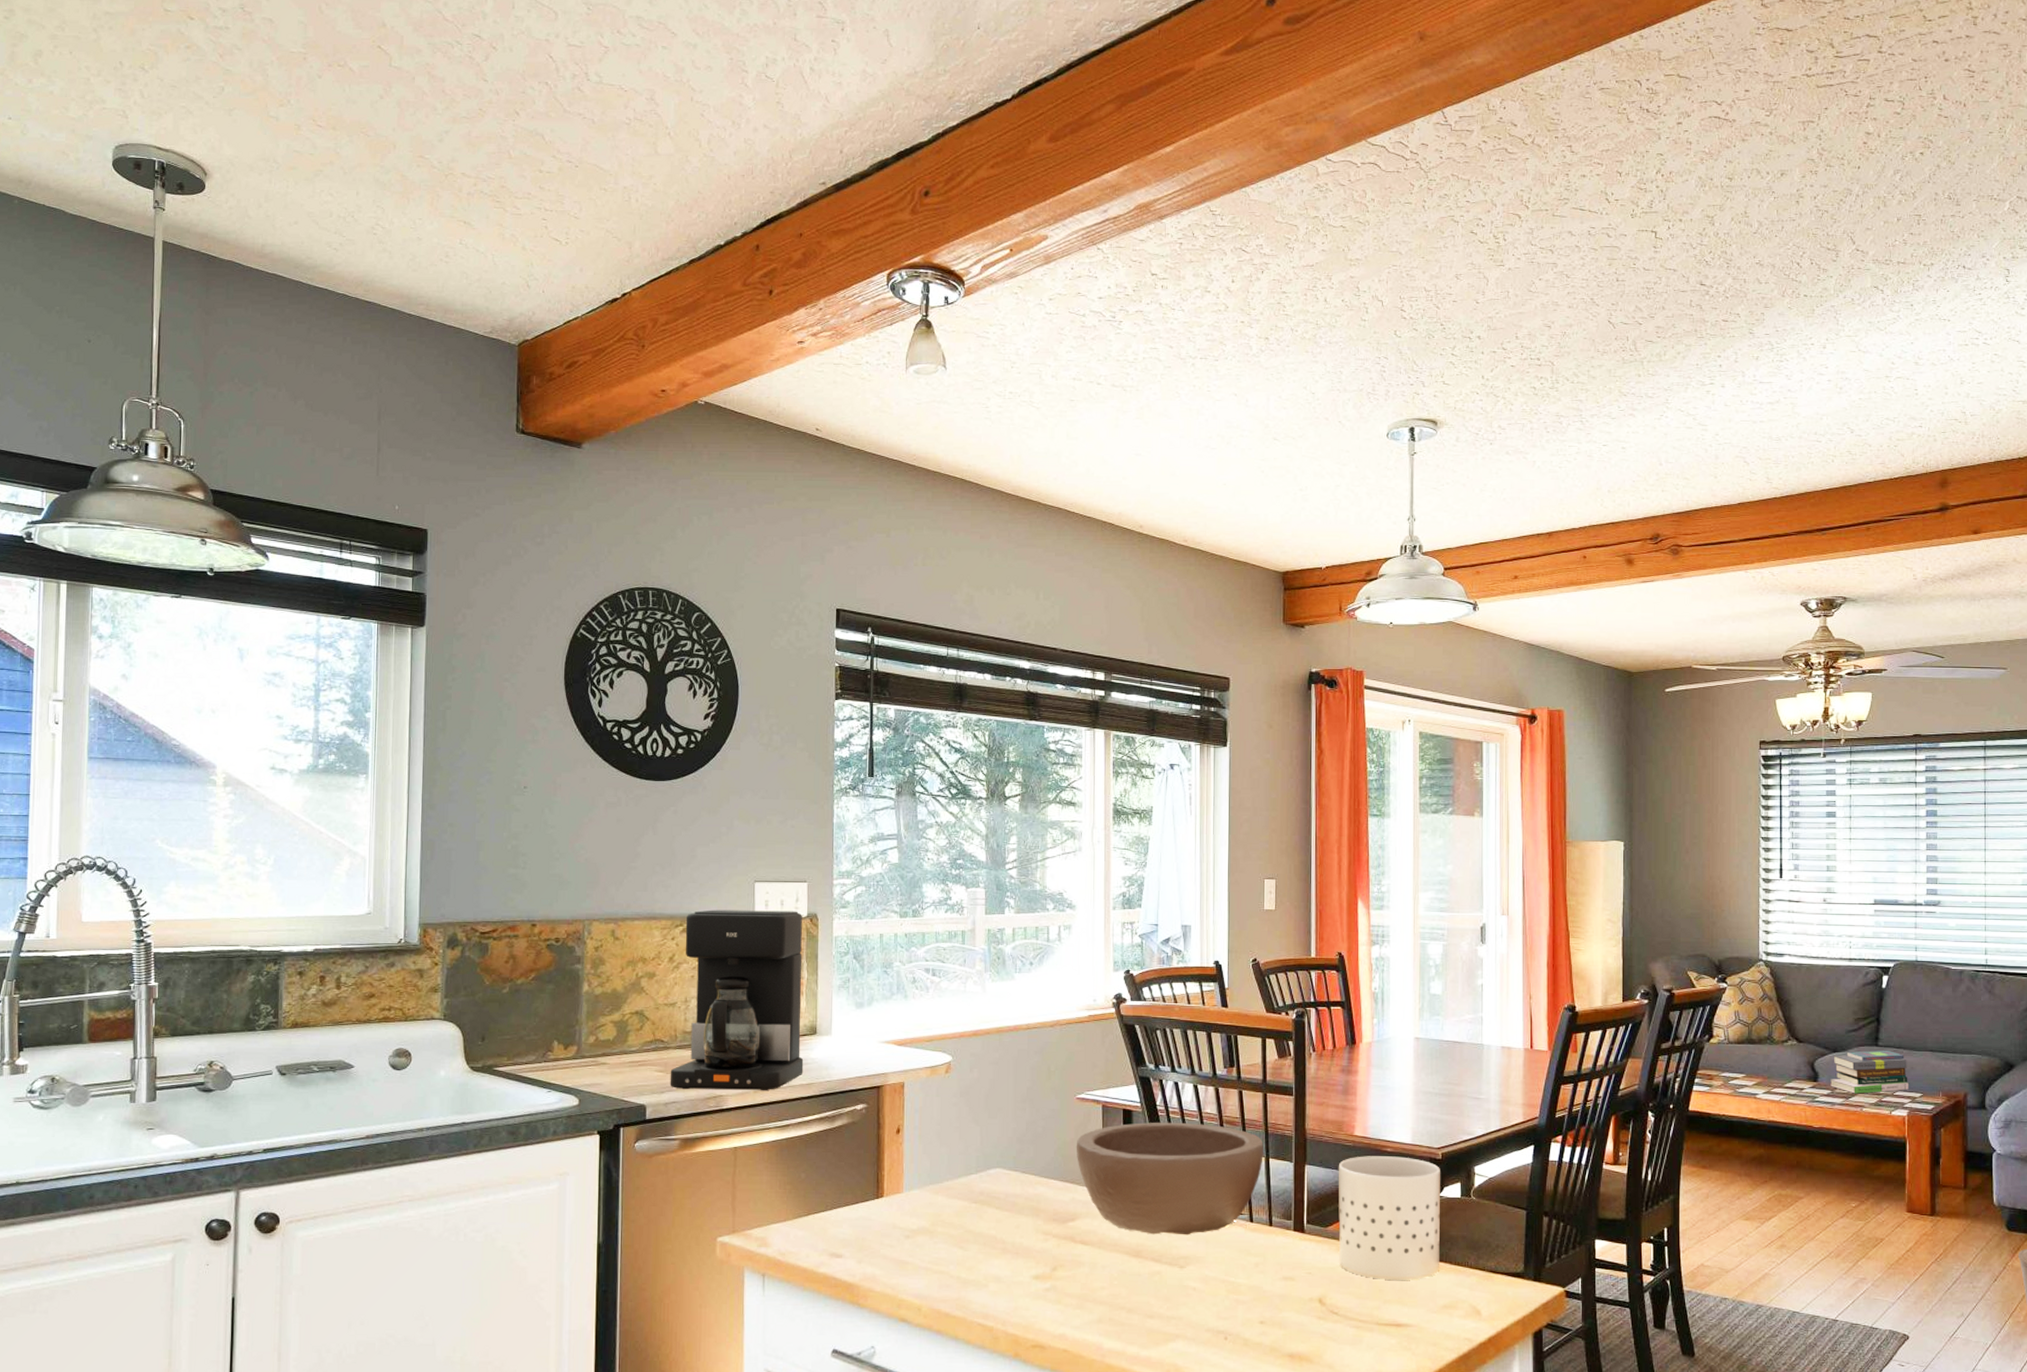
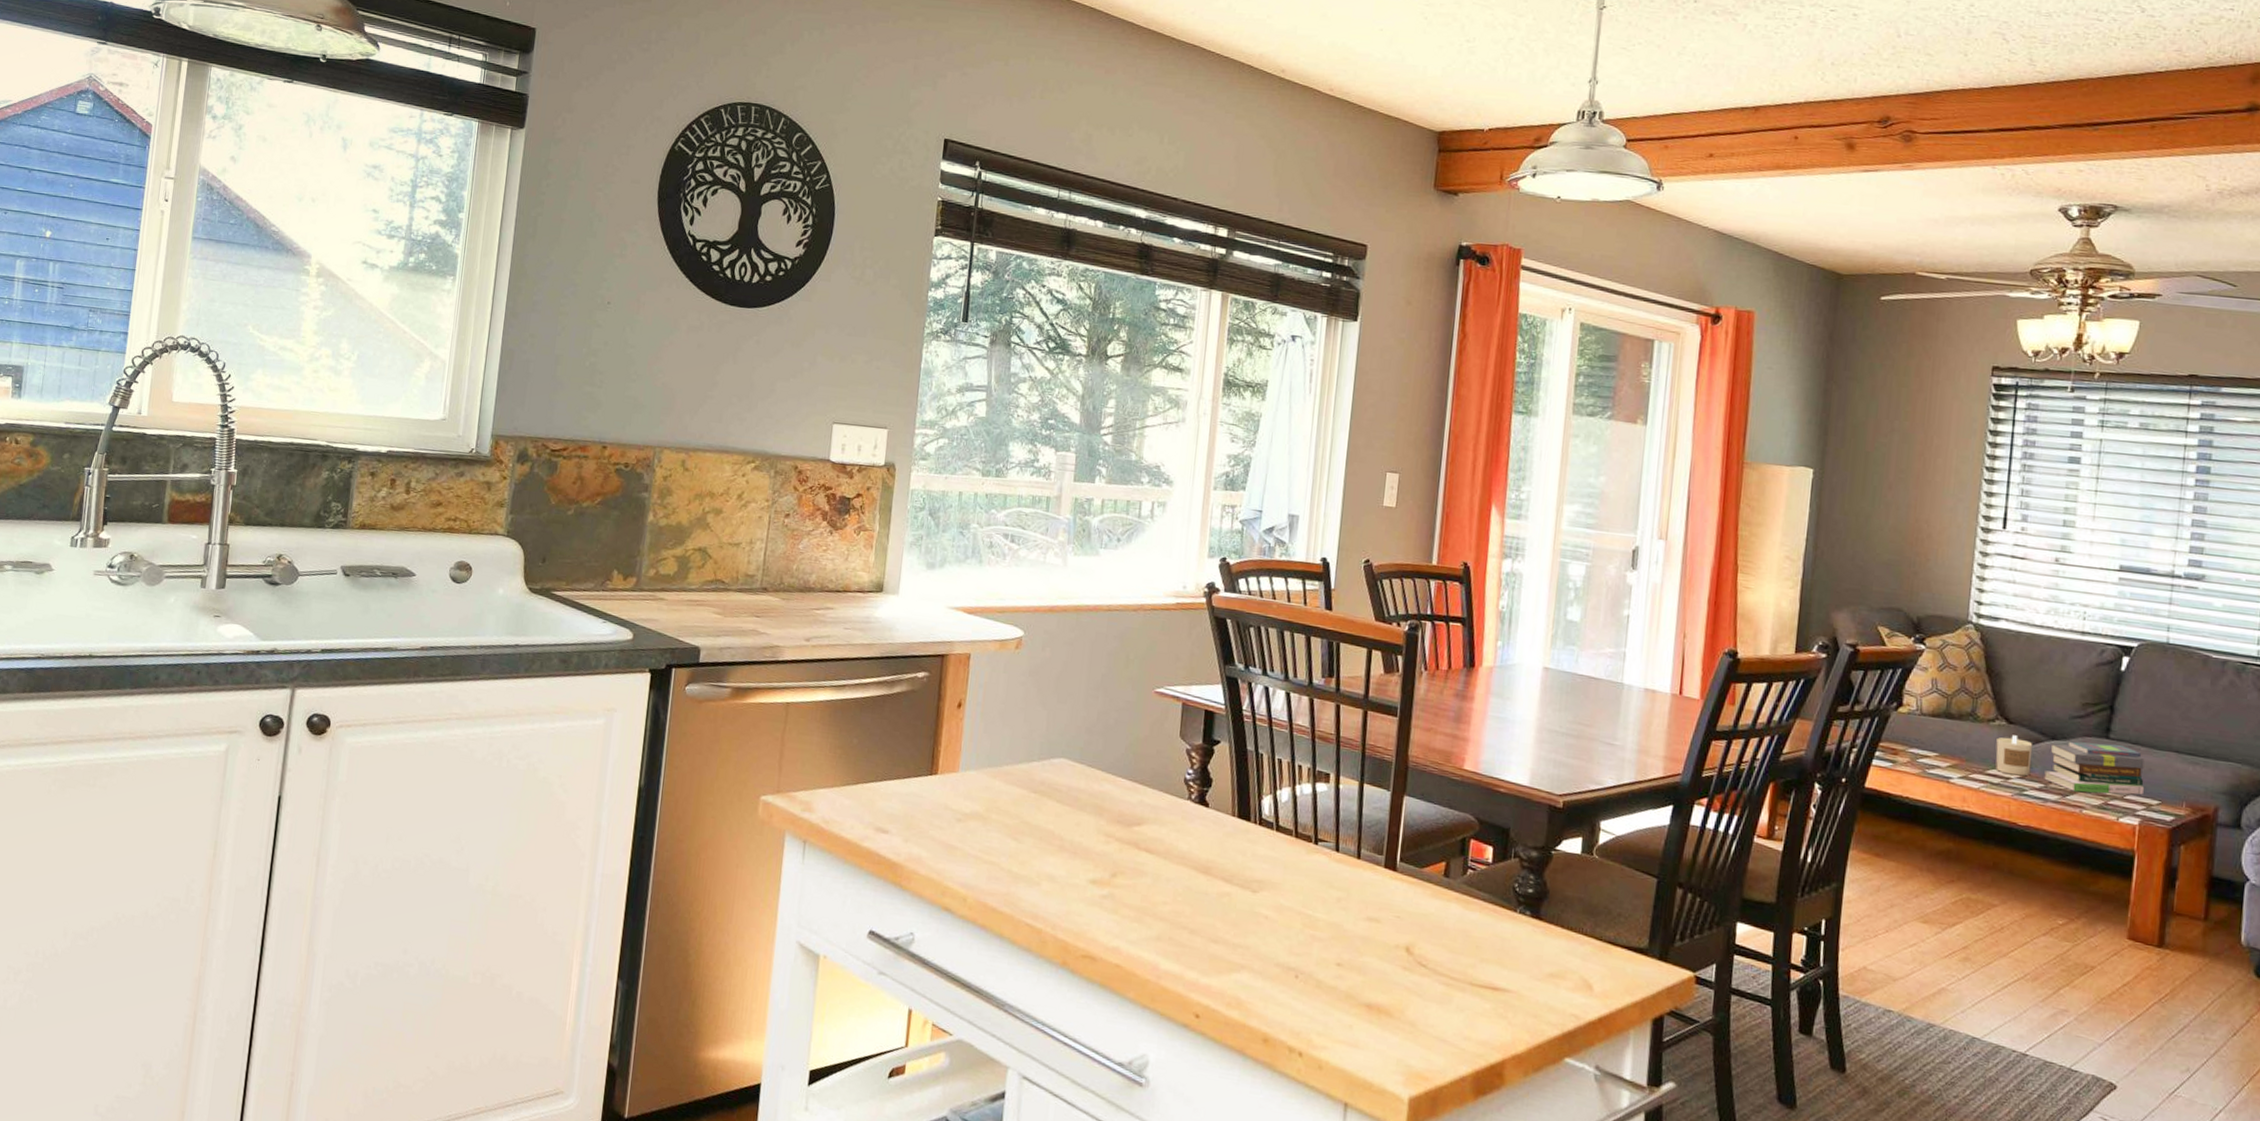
coffee maker: present [670,909,804,1090] -> none [726,448,879,646]
bowl: present [1076,1122,1264,1236] -> none [1149,726,1359,858]
mug: present [1338,1156,1441,1280] -> none [1433,793,1561,941]
candle: none [1790,1052,1820,1086] -> present [1995,735,2033,776]

